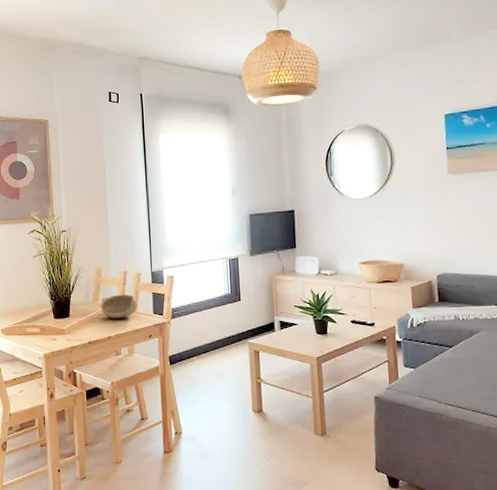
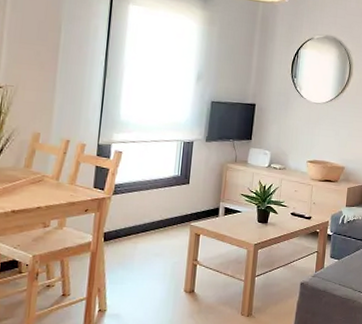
bowl: present [101,294,137,318] -> none [33,163,77,189]

